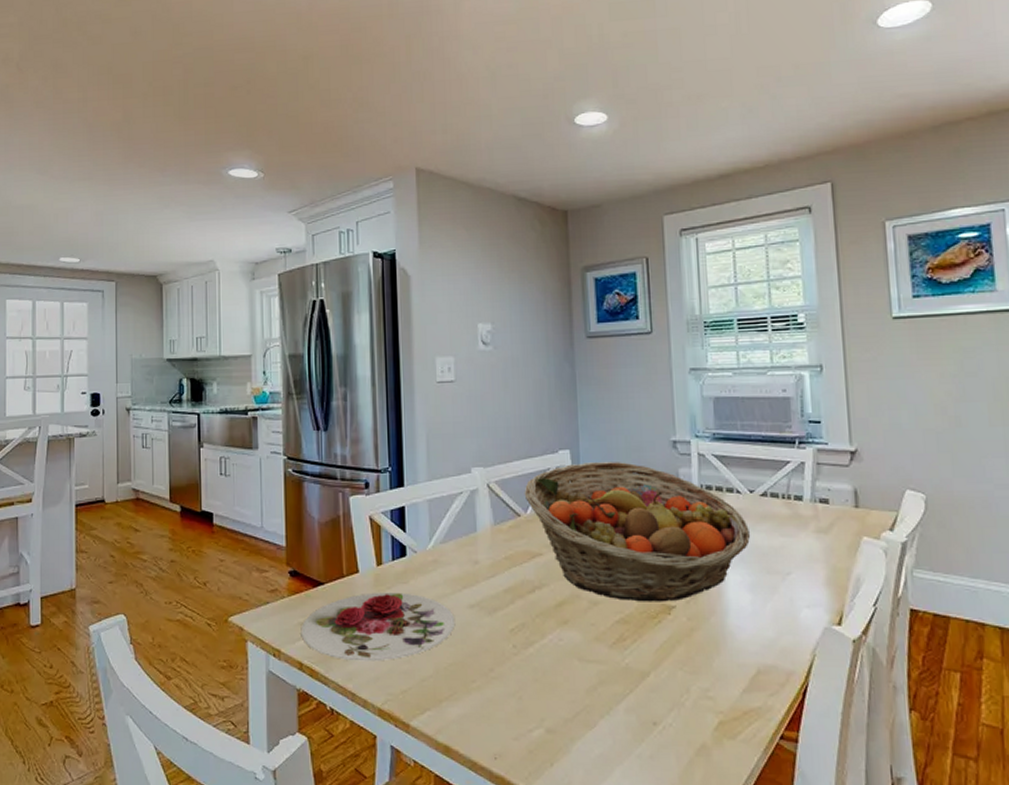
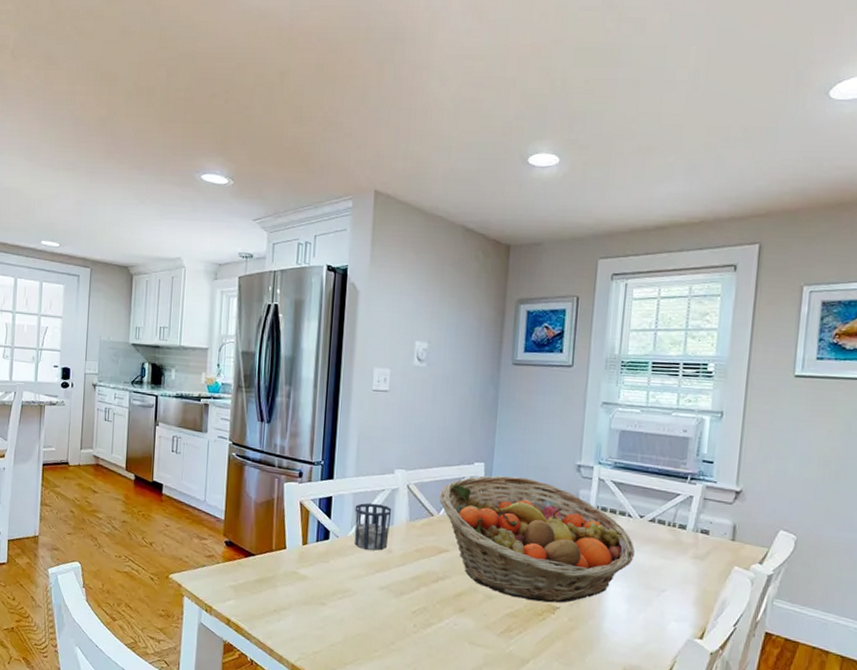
plate: present [300,592,456,662] -> none [230,567,366,626]
cup: none [431,509,474,563] -> present [354,502,392,551]

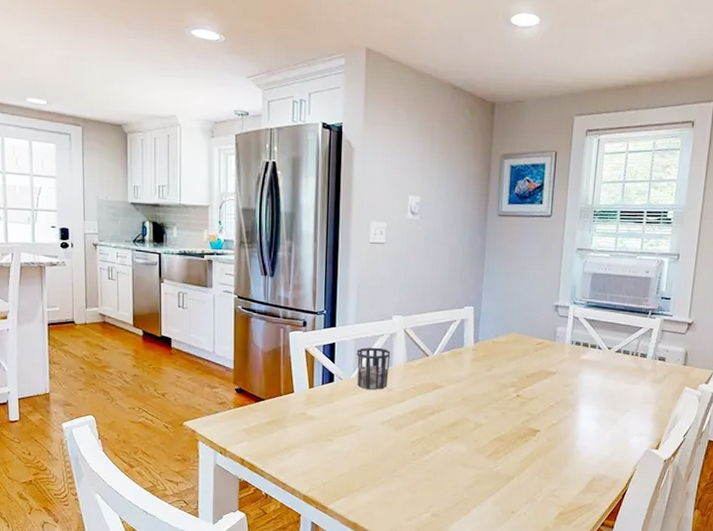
fruit basket: present [439,475,636,603] -> none [433,317,604,427]

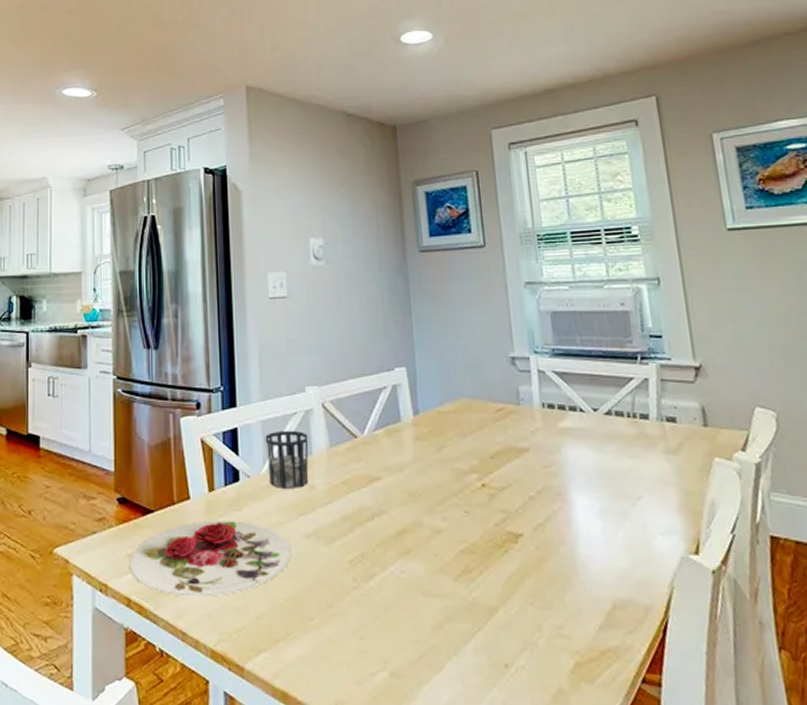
plate: none [243,408,370,461] -> present [129,521,292,597]

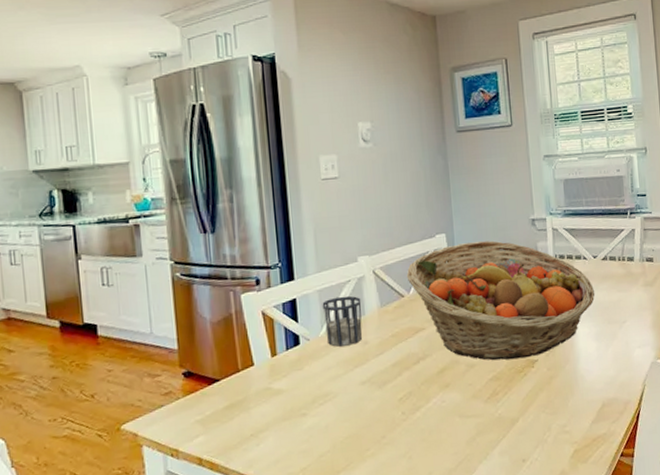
plate: present [129,521,292,597] -> none [198,378,349,449]
fruit basket: none [360,379,598,530] -> present [406,240,595,361]

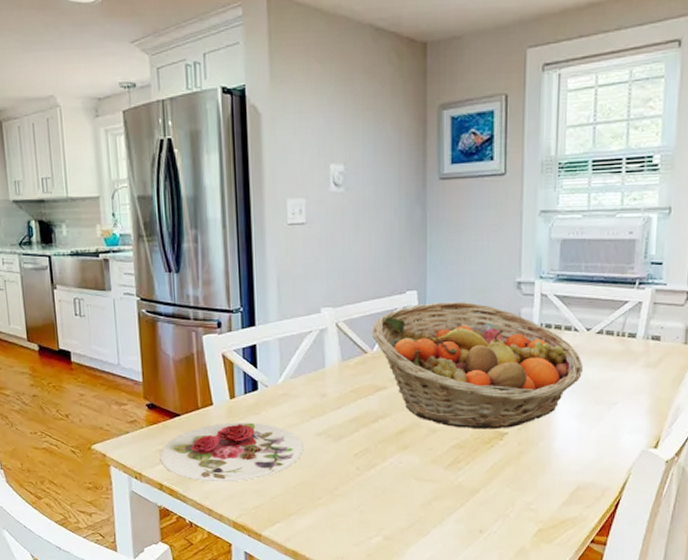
plate: none [198,378,349,449] -> present [159,422,304,482]
cup: present [322,295,363,347] -> none [282,346,322,396]

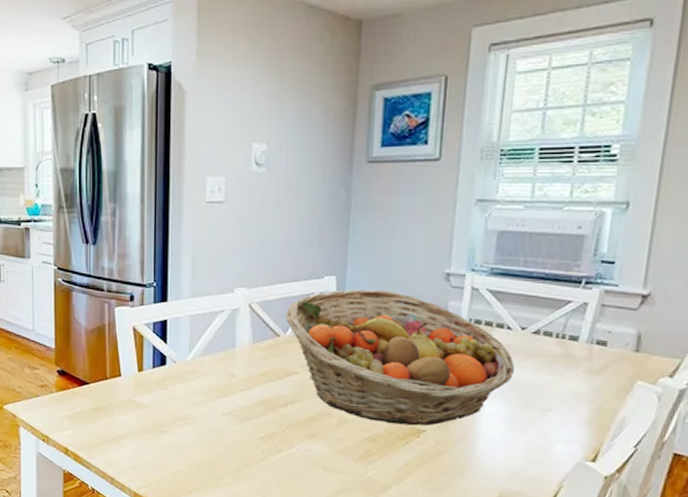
plate: present [159,422,304,482] -> none [67,395,209,454]

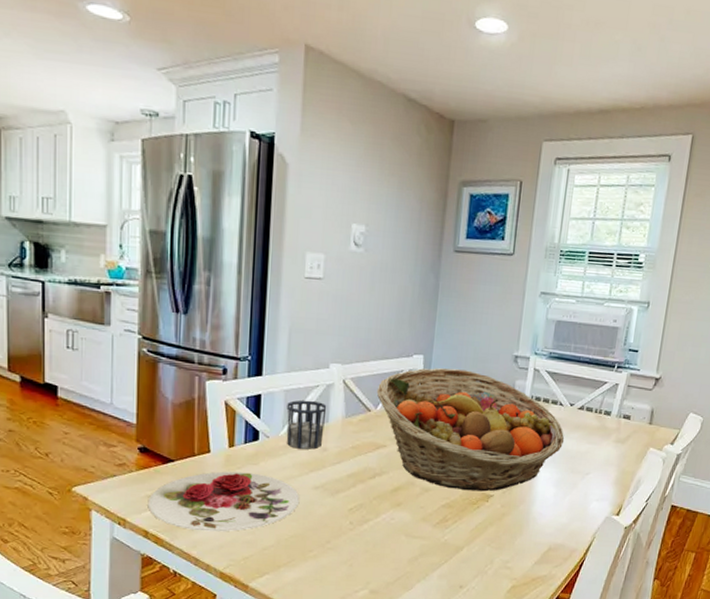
plate: none [67,395,209,454] -> present [147,471,300,532]
cup: none [192,325,233,375] -> present [286,400,327,450]

